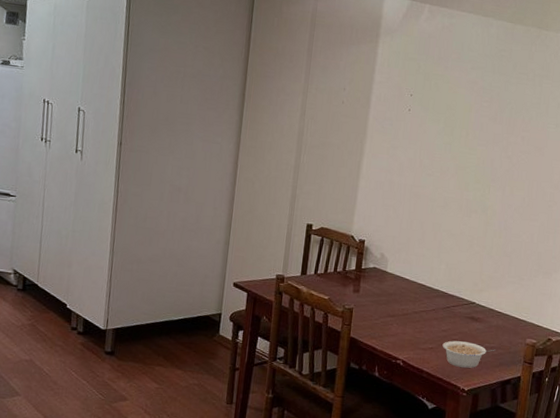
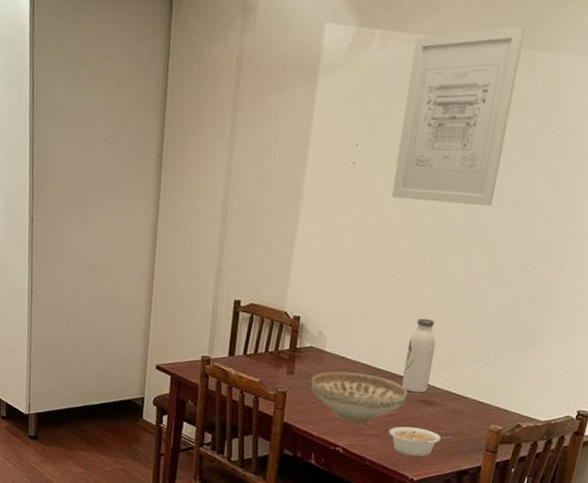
decorative bowl: none [374,290,458,340] -> present [310,371,408,425]
wall art: none [440,12,540,152] -> present [391,26,526,207]
water bottle: none [452,244,480,311] -> present [401,318,436,394]

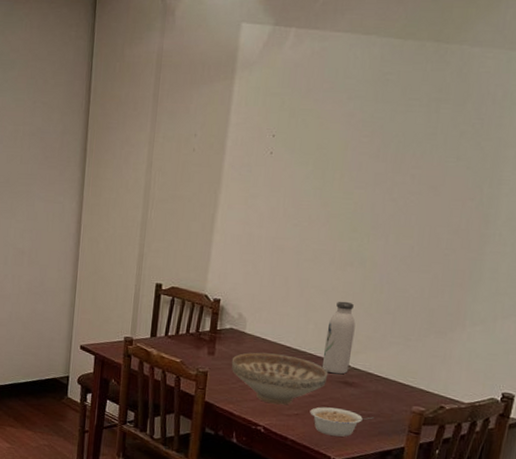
wall art: present [391,26,526,207] -> none [308,21,439,193]

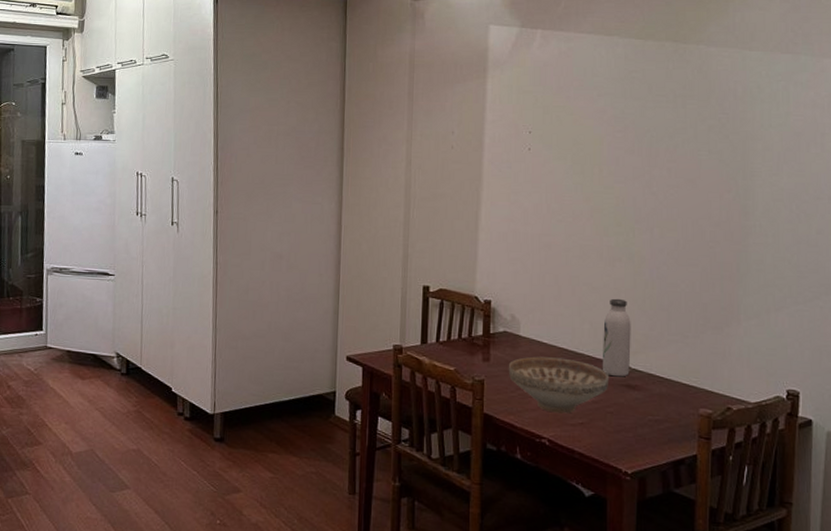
legume: present [310,407,375,437] -> none [595,413,662,446]

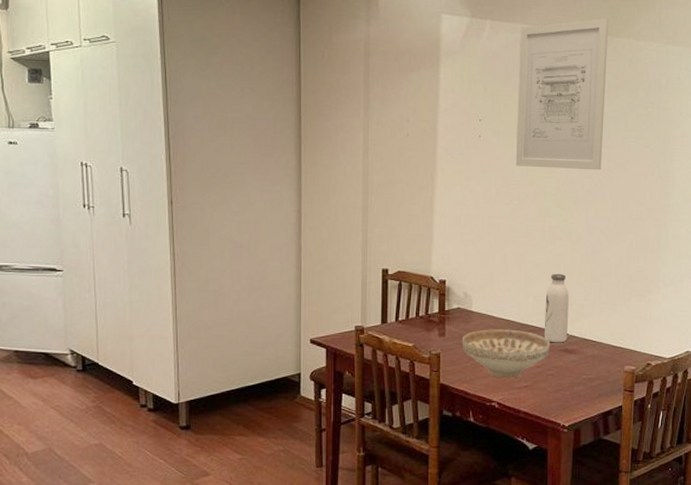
wall art: none [569,23,674,187] -> present [515,18,609,171]

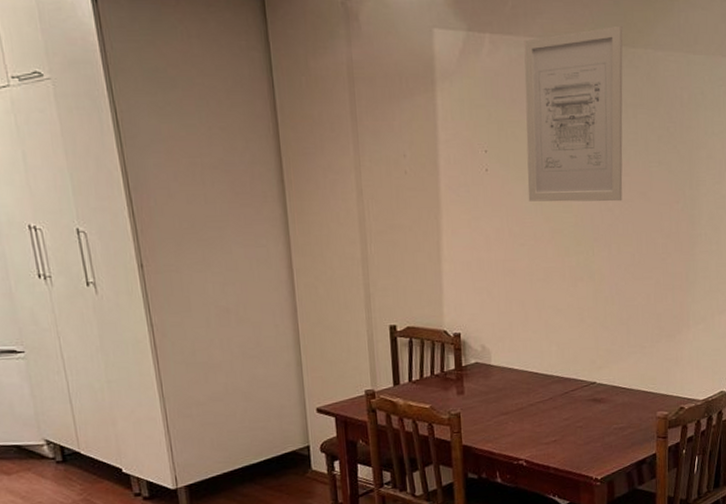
decorative bowl: present [462,329,550,379] -> none [482,381,578,435]
water bottle: present [544,273,569,343] -> none [569,317,596,393]

